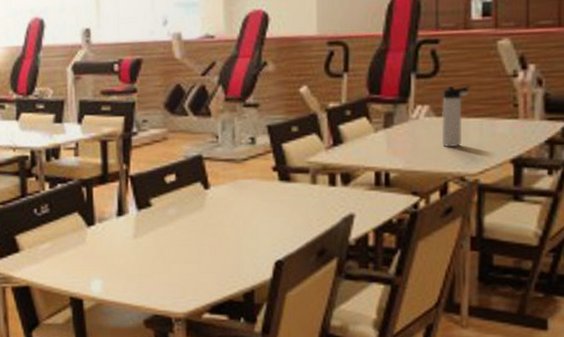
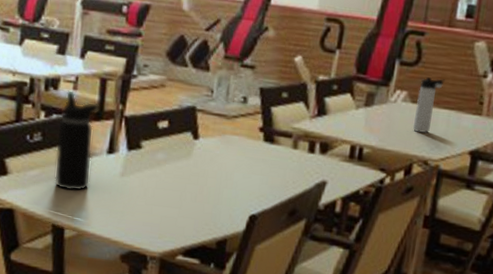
water bottle: none [63,157,104,260] -> present [54,89,100,192]

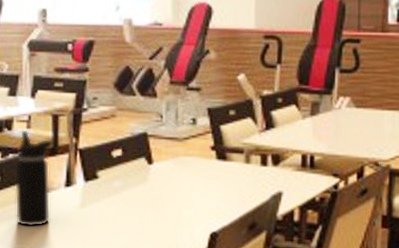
thermos bottle: present [412,77,446,134] -> none [359,82,386,136]

